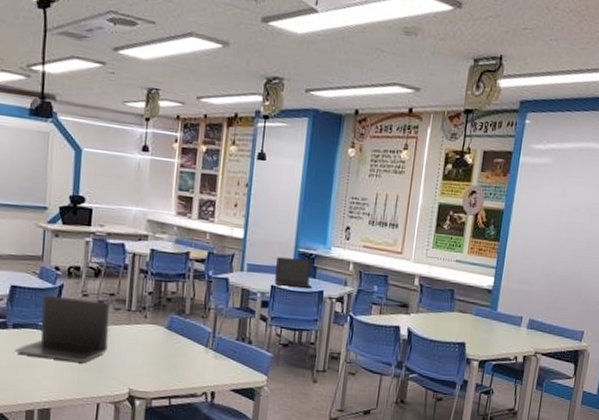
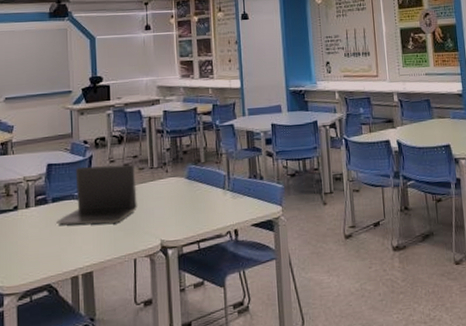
laptop: present [274,257,312,288] -> none [271,96,306,124]

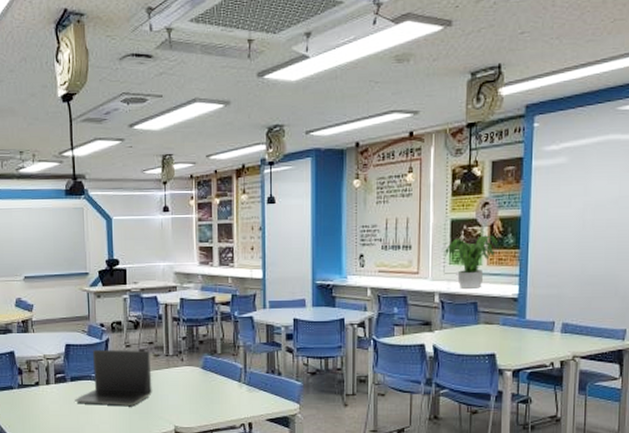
potted plant: none [394,40,441,88] -> present [441,235,499,289]

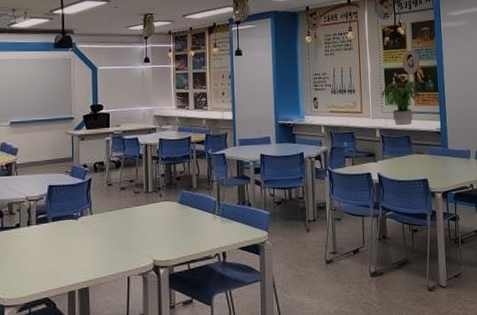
laptop computer: present [75,349,152,406] -> none [56,188,132,243]

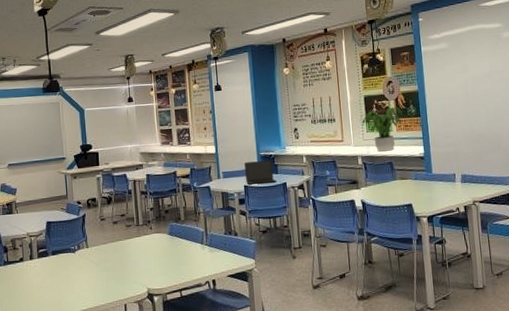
laptop: none [261,129,293,154] -> present [243,160,276,185]

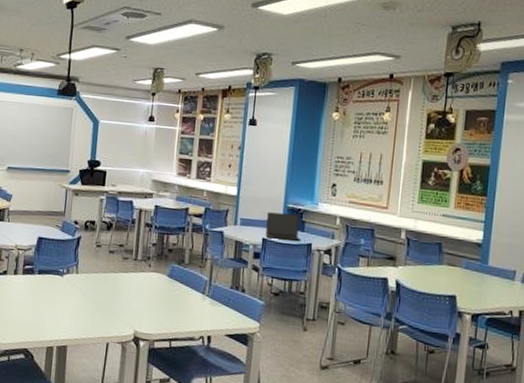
potted plant: present [359,107,404,152] -> none [411,179,467,230]

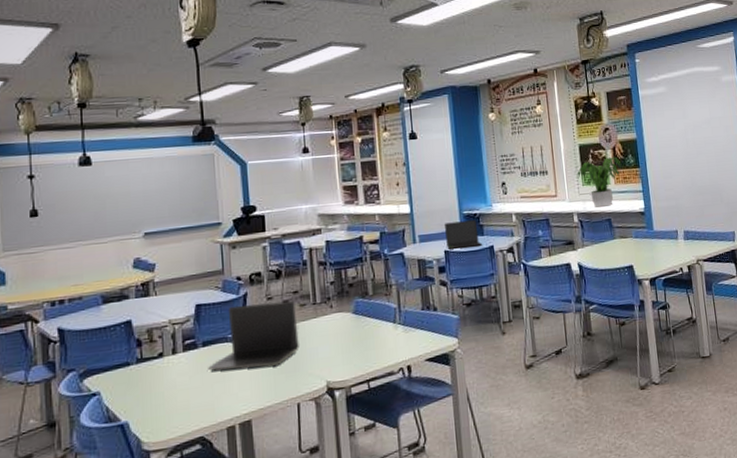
laptop computer: none [40,245,119,305] -> present [208,300,299,371]
potted plant: none [411,179,467,230] -> present [574,157,622,208]

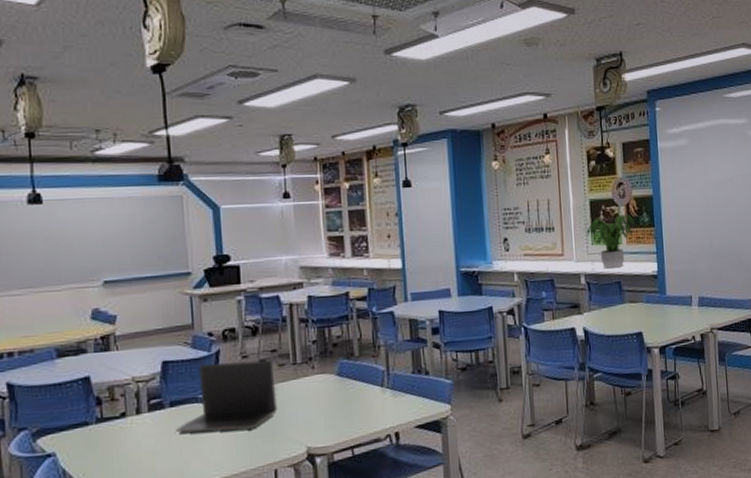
laptop: present [443,220,482,250] -> none [438,278,480,310]

